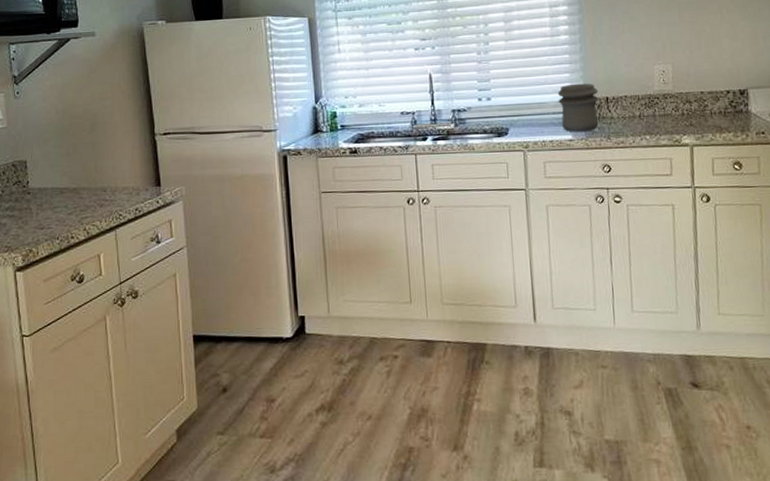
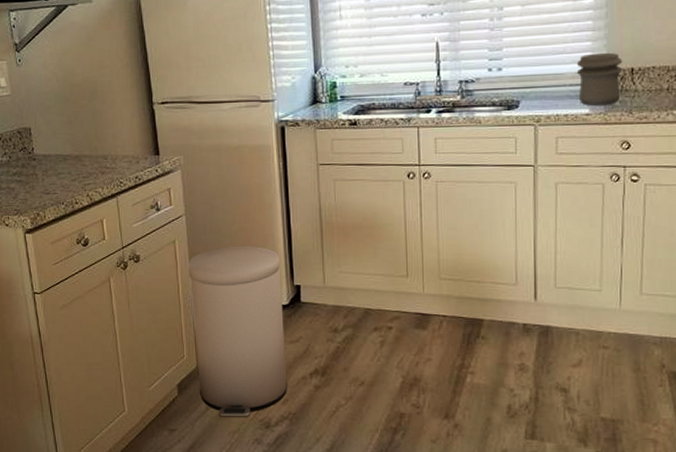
pedal bin: none [188,276,294,465] -> present [187,245,288,419]

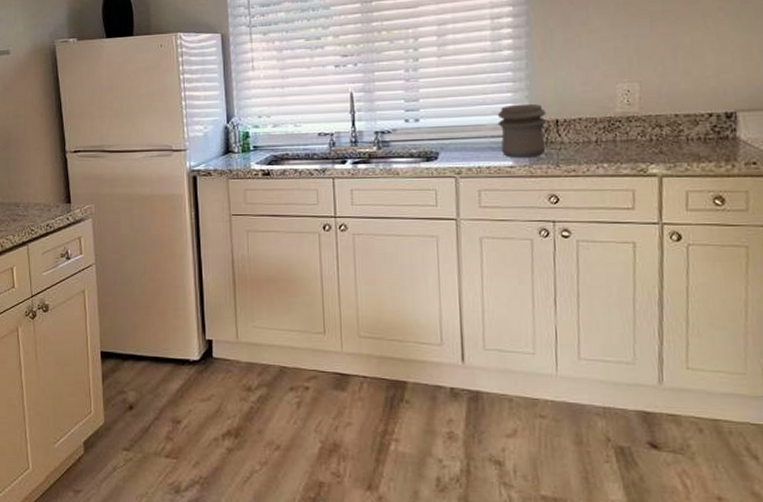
pedal bin: present [187,245,288,419] -> none [96,297,199,481]

